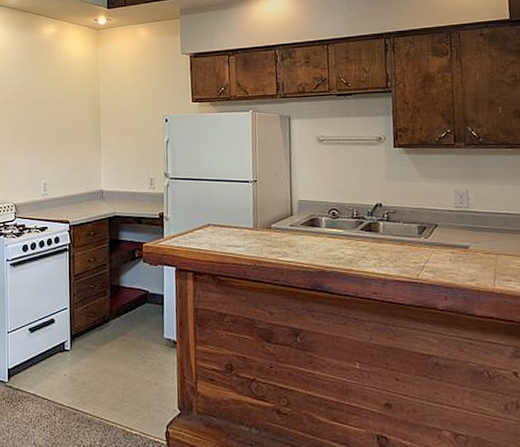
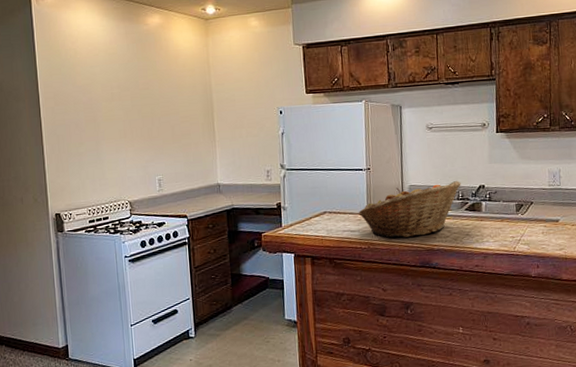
fruit basket: none [244,198,356,257] -> present [358,181,461,238]

